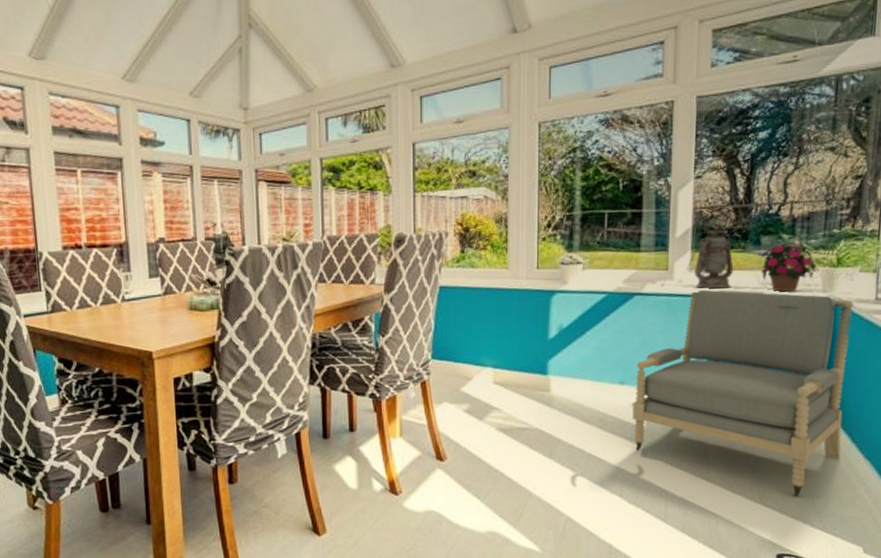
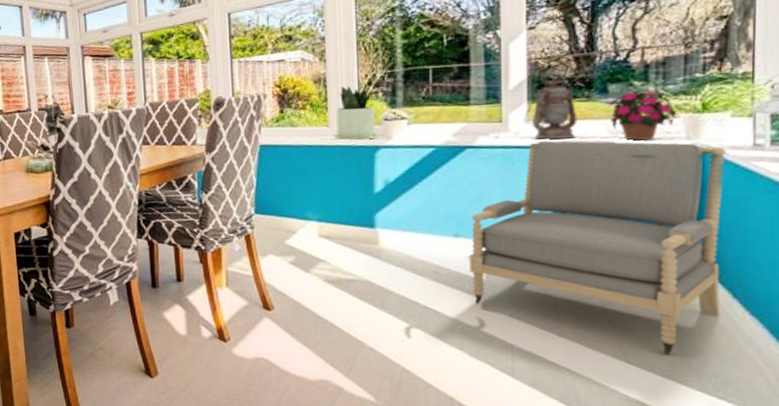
planter: none [511,226,556,285] -> present [333,84,379,141]

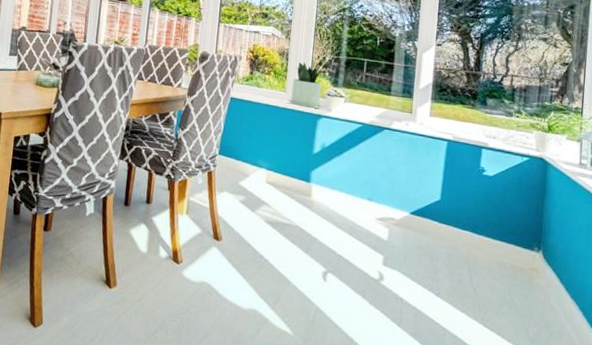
armchair: present [469,140,726,355] -> none [377,133,562,323]
lantern: present [523,79,578,140] -> none [427,87,465,136]
potted flower: present [608,90,677,141] -> none [486,107,532,147]

